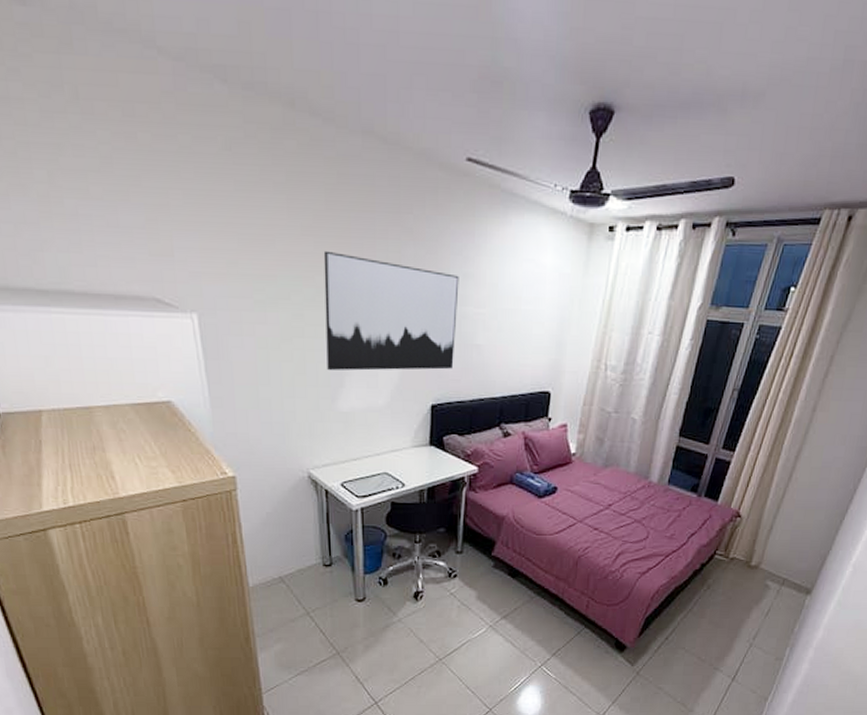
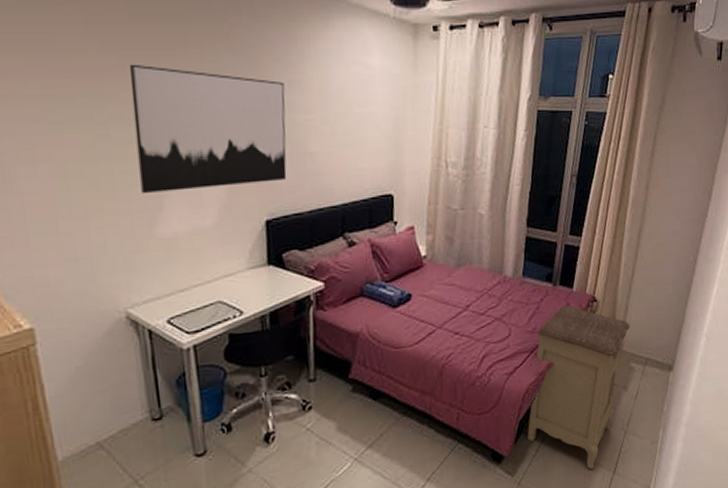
nightstand: none [651,515,773,673] -> present [527,304,631,470]

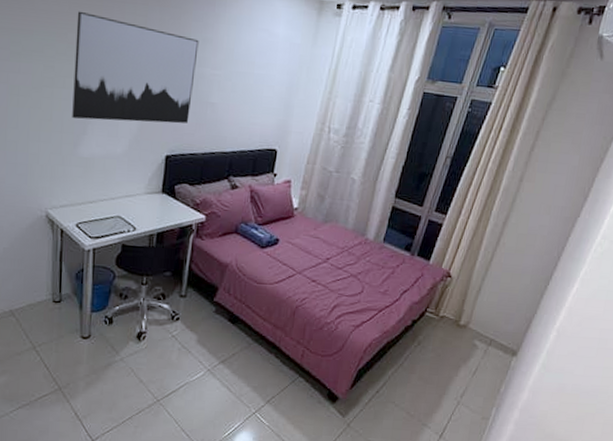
nightstand: present [527,304,631,470] -> none [362,274,481,429]

